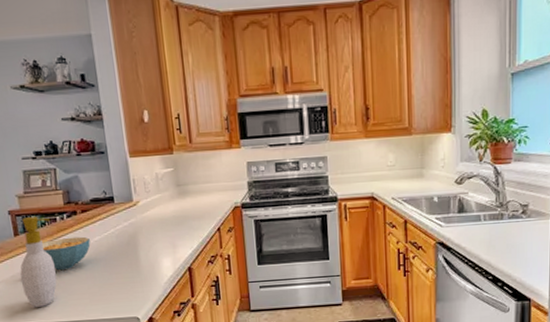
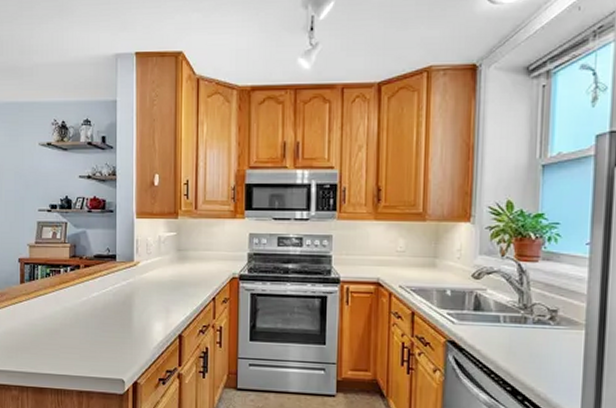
soap bottle: present [20,217,57,307] -> none [20,266,55,356]
cereal bowl: present [41,236,91,271] -> none [43,290,88,322]

